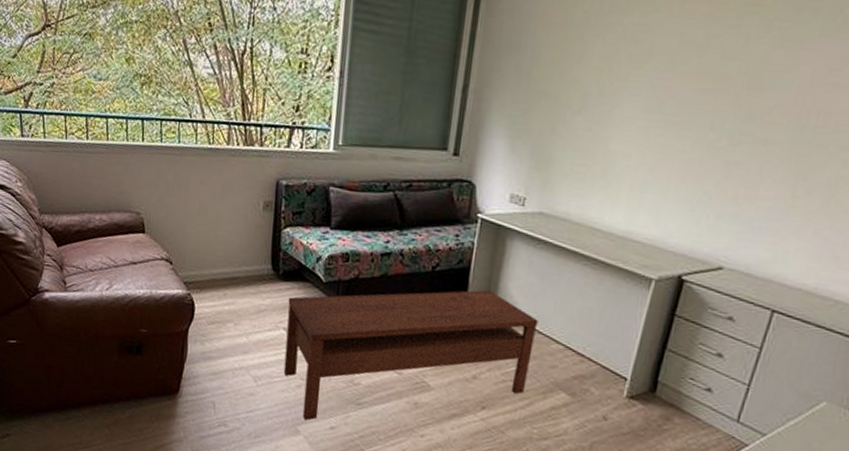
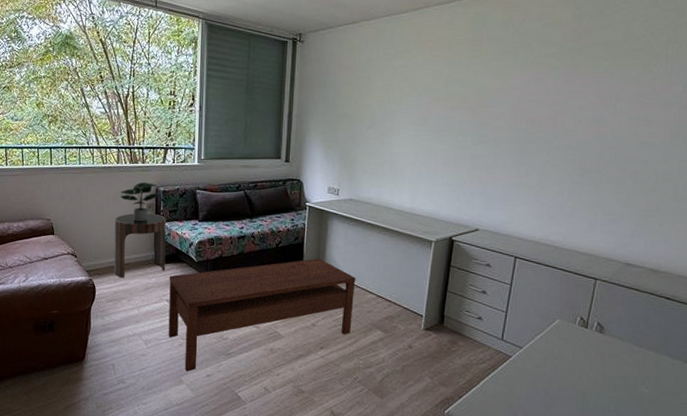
side table: none [219,212,288,296] -> present [114,213,167,278]
potted plant: none [230,171,280,225] -> present [120,182,159,222]

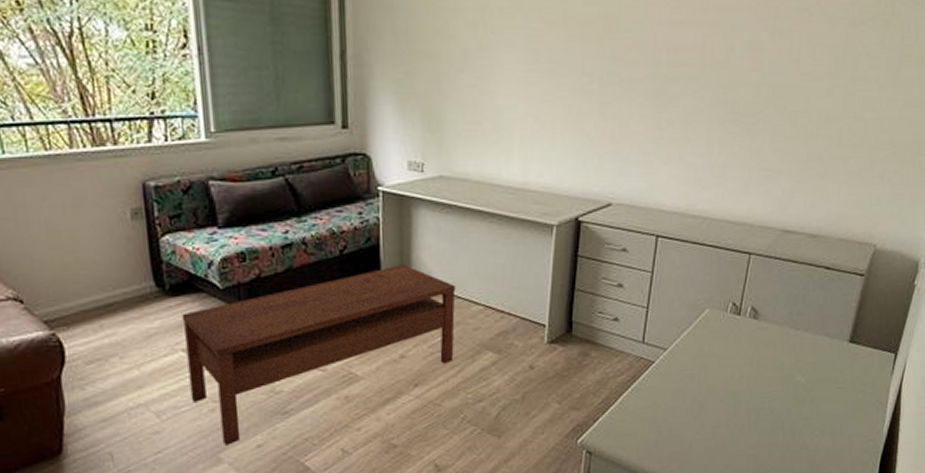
side table: present [114,213,167,278] -> none [79,222,174,326]
potted plant: present [120,182,159,222] -> none [83,175,149,238]

